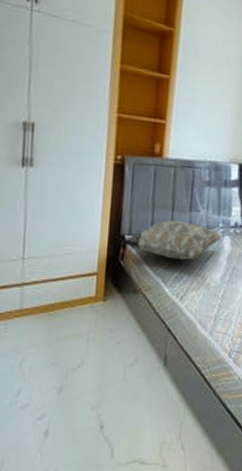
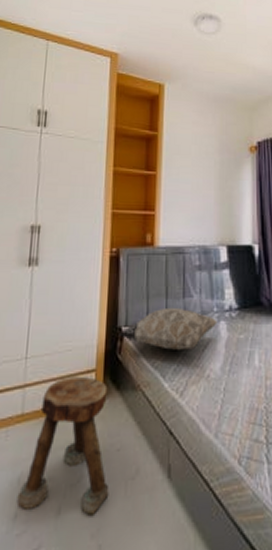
stool: none [19,279,109,393] -> present [17,377,109,515]

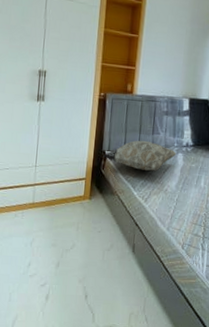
stool: present [17,377,109,515] -> none [30,182,94,269]

